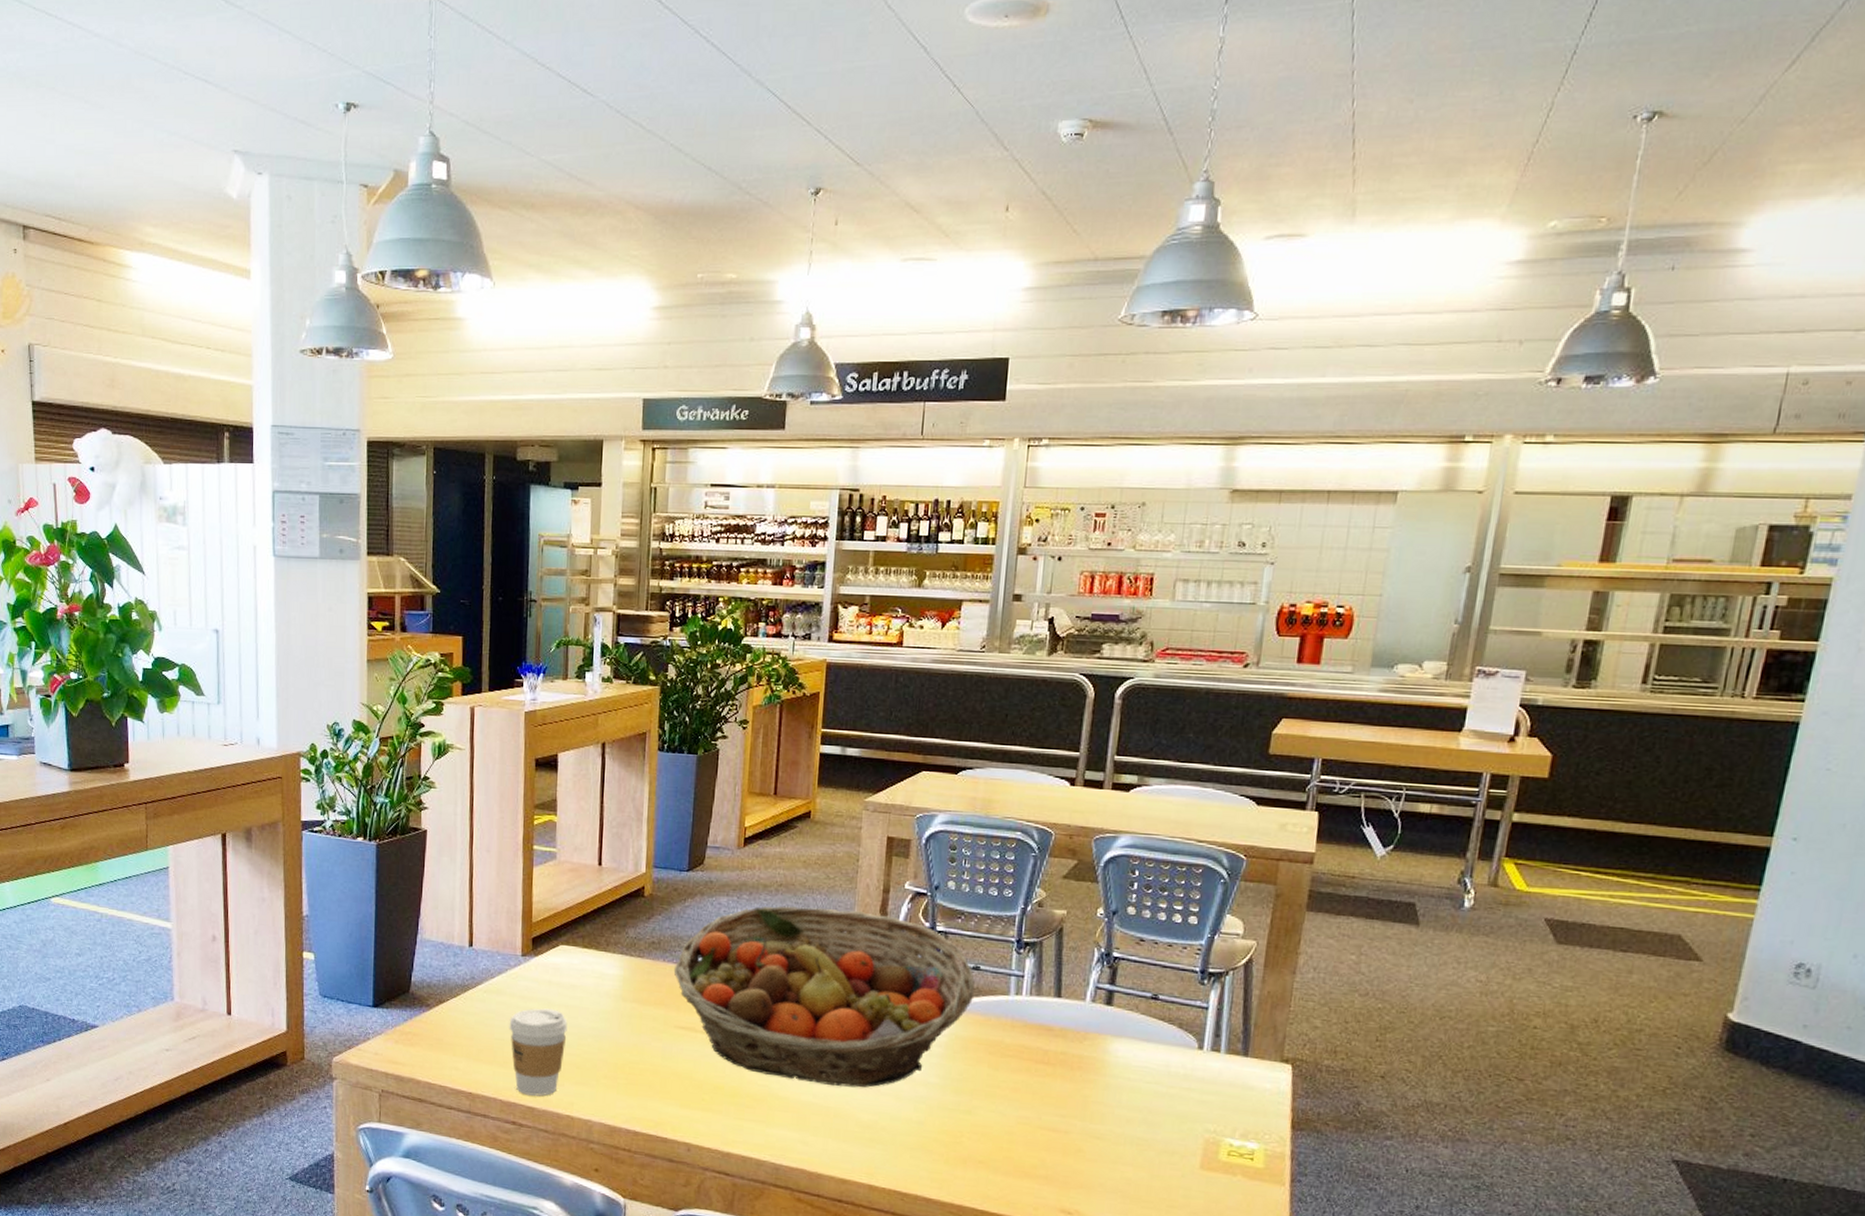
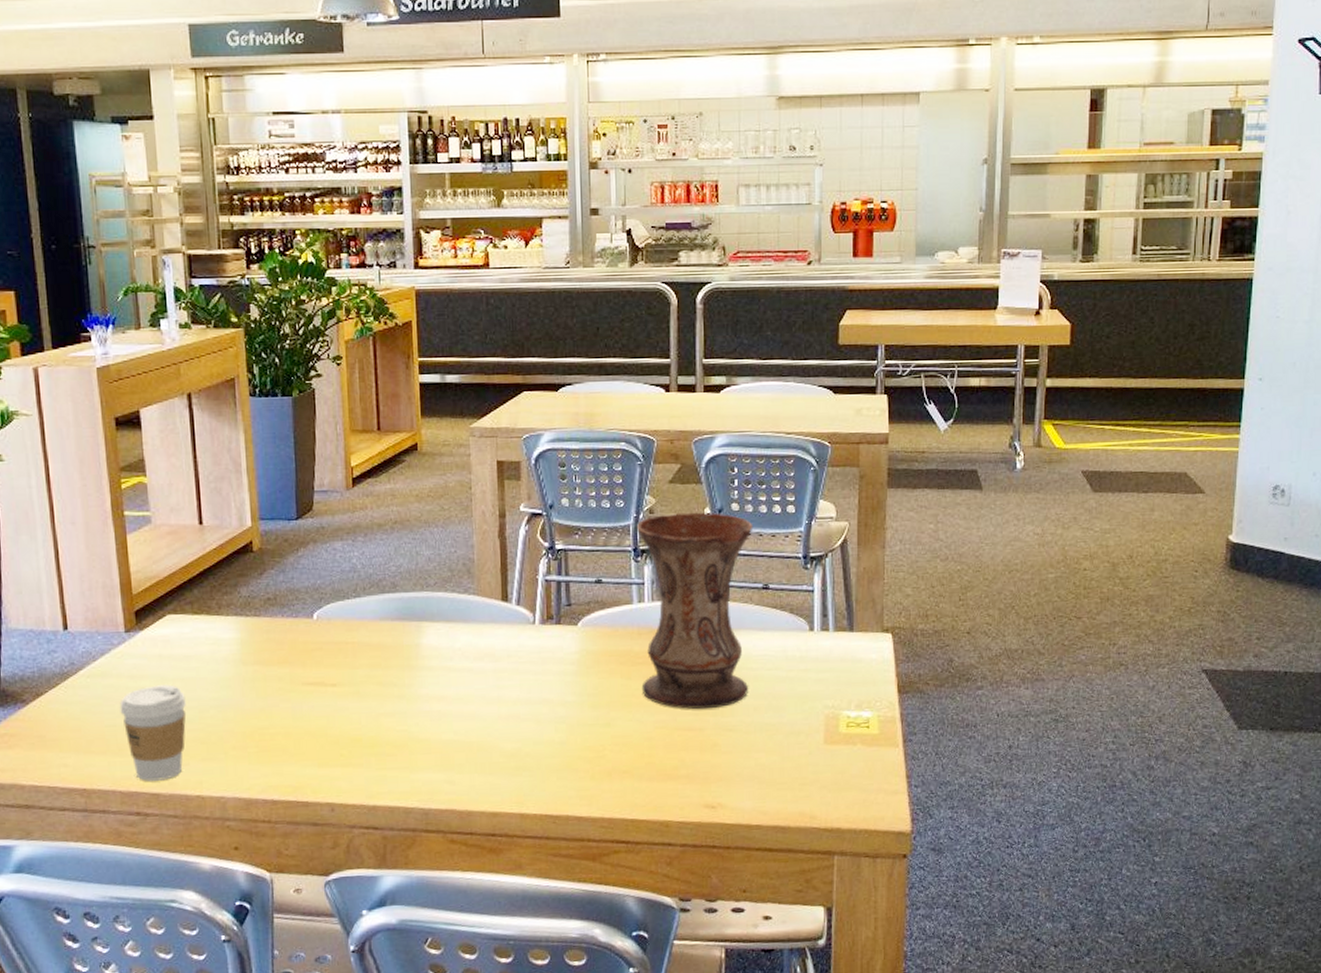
fruit basket: present [673,906,975,1088] -> none [294,540,599,720]
vase: none [1008,909,1149,1113] -> present [637,512,754,710]

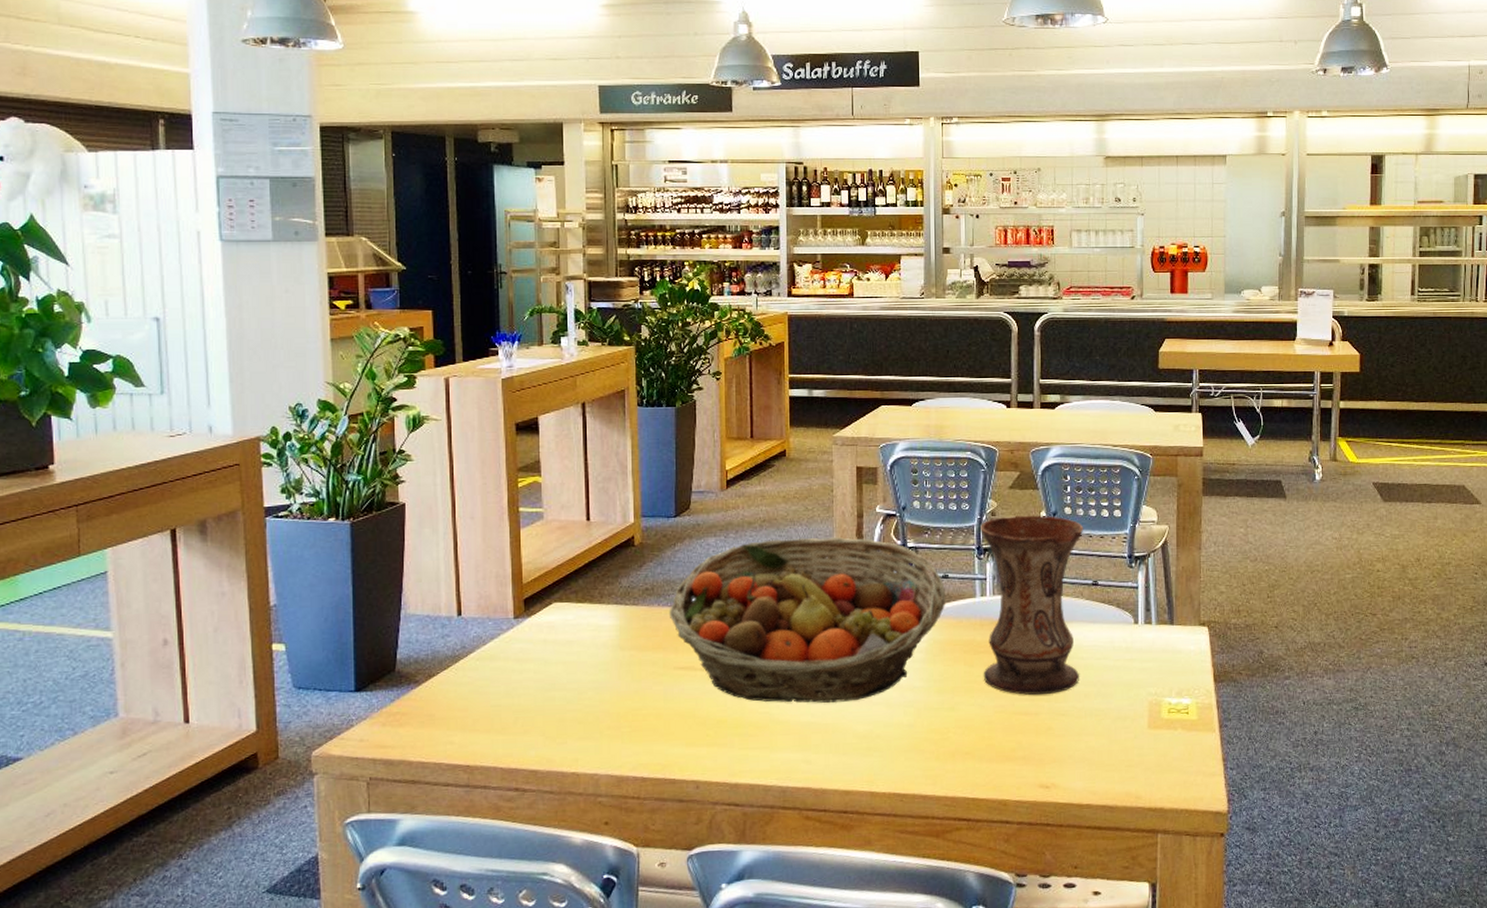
coffee cup: present [119,685,187,781] -> none [505,668,566,759]
fruit basket: none [294,540,599,720] -> present [669,537,945,703]

